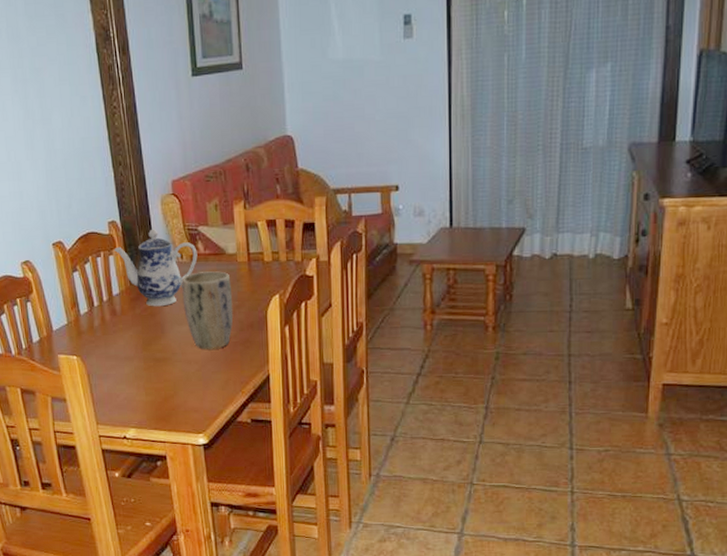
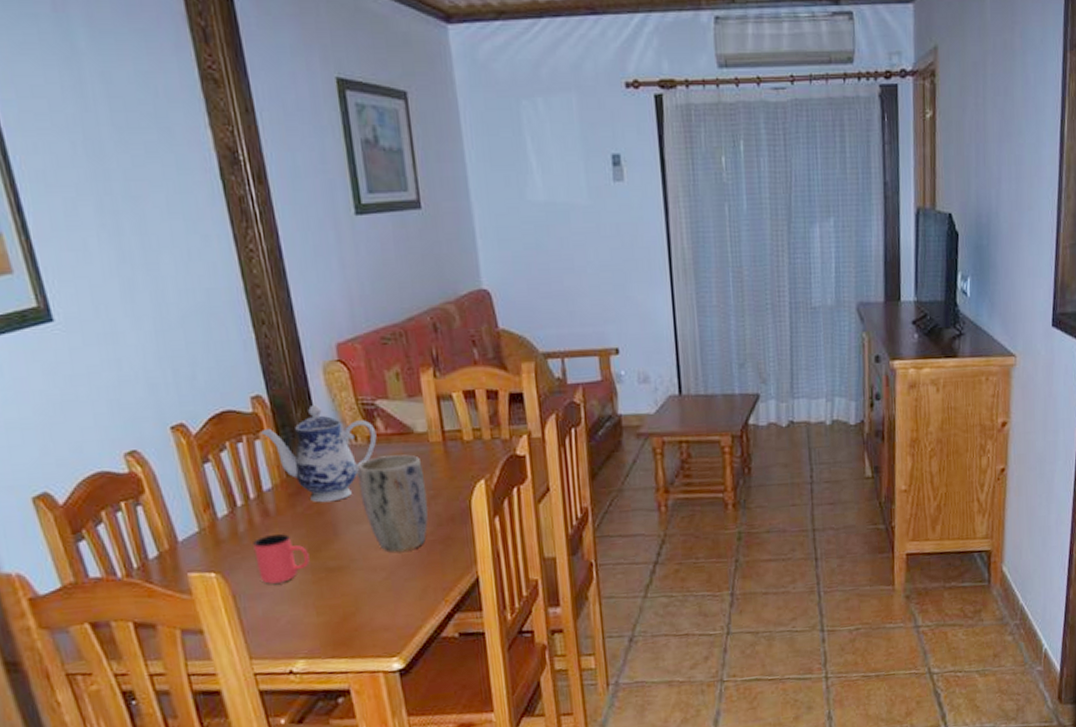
cup: none [104,330,143,368] -> present [253,534,310,584]

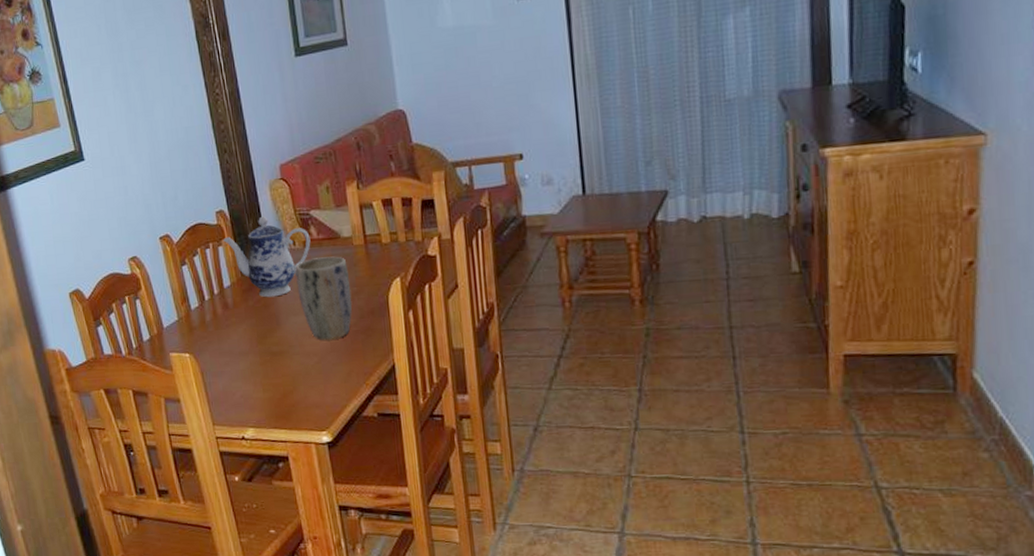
cup: present [253,534,310,584] -> none [216,323,258,364]

